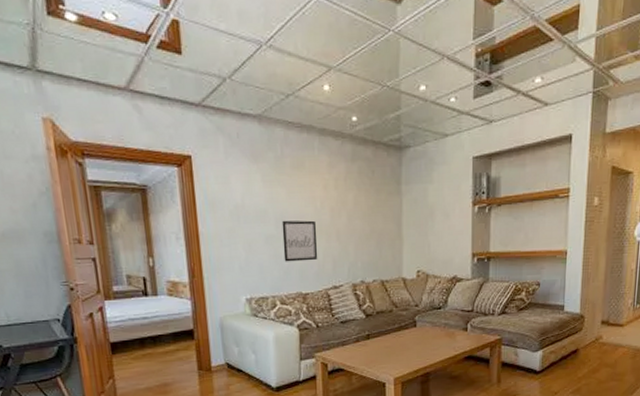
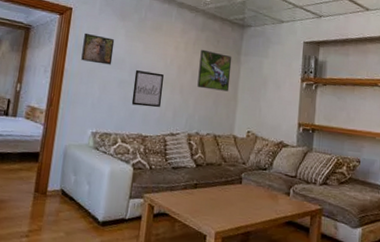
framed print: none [213,184,253,220] -> present [81,32,115,65]
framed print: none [354,184,392,231] -> present [197,49,232,92]

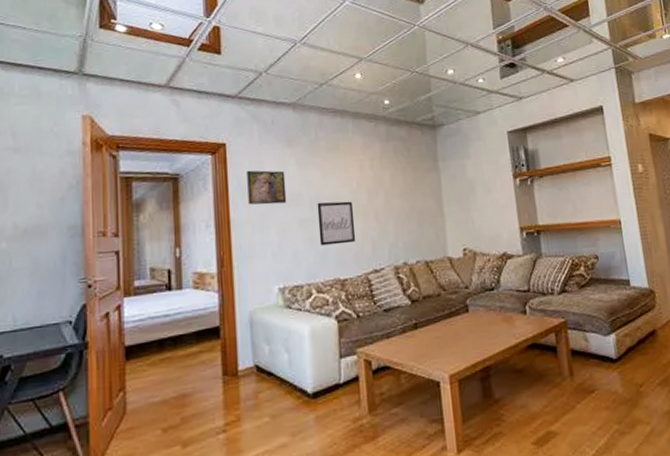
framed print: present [197,49,232,92] -> none [390,163,433,210]

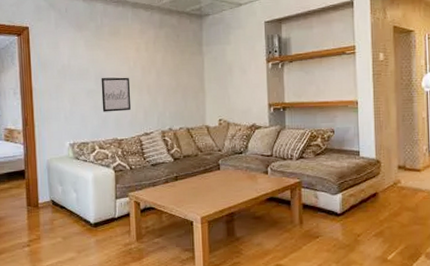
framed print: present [247,170,287,205] -> none [45,49,77,78]

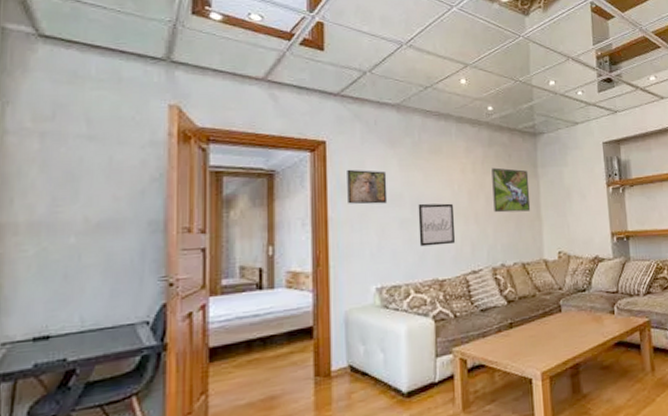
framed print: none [45,49,77,78] -> present [347,169,388,205]
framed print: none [162,46,196,86] -> present [491,167,531,213]

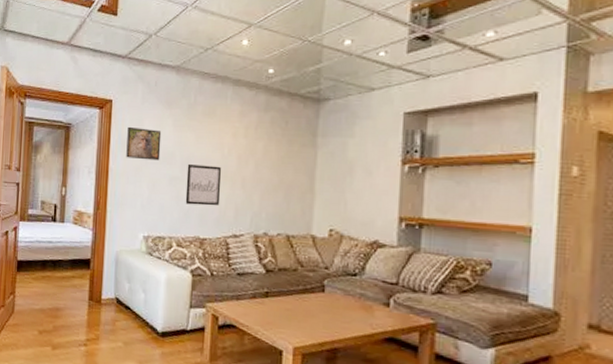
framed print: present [491,167,531,213] -> none [263,134,306,183]

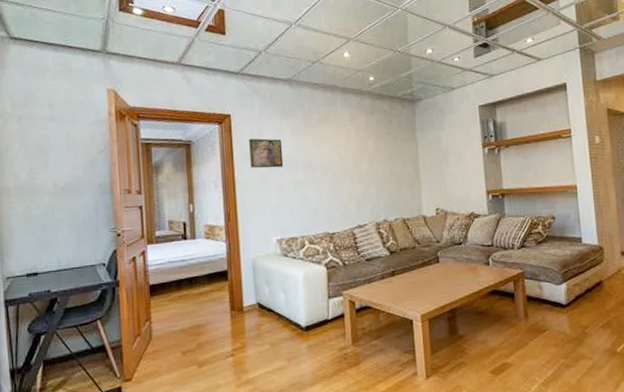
wall art: present [185,163,222,206] -> none [309,166,343,204]

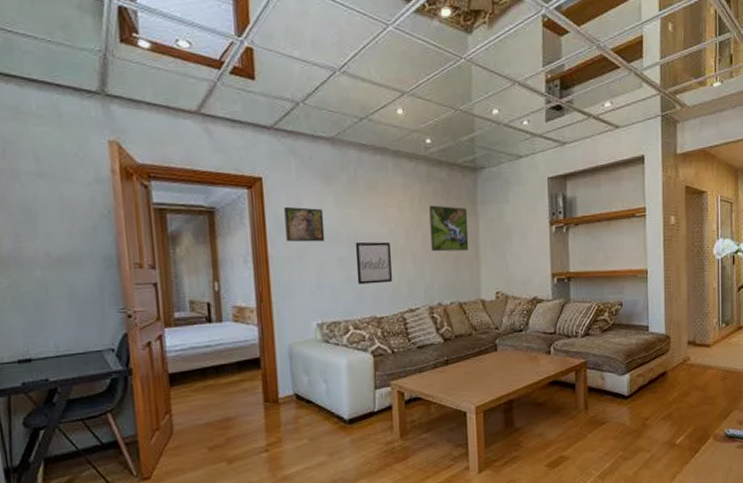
wall art: none [309,166,343,204] -> present [355,241,393,285]
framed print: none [374,133,410,174] -> present [429,205,469,252]

